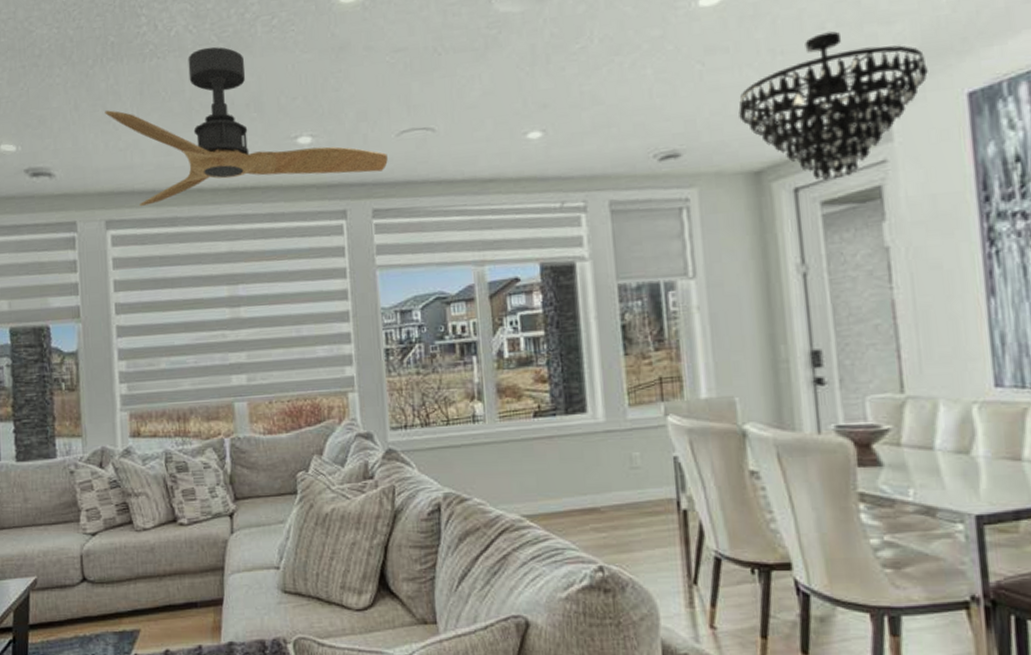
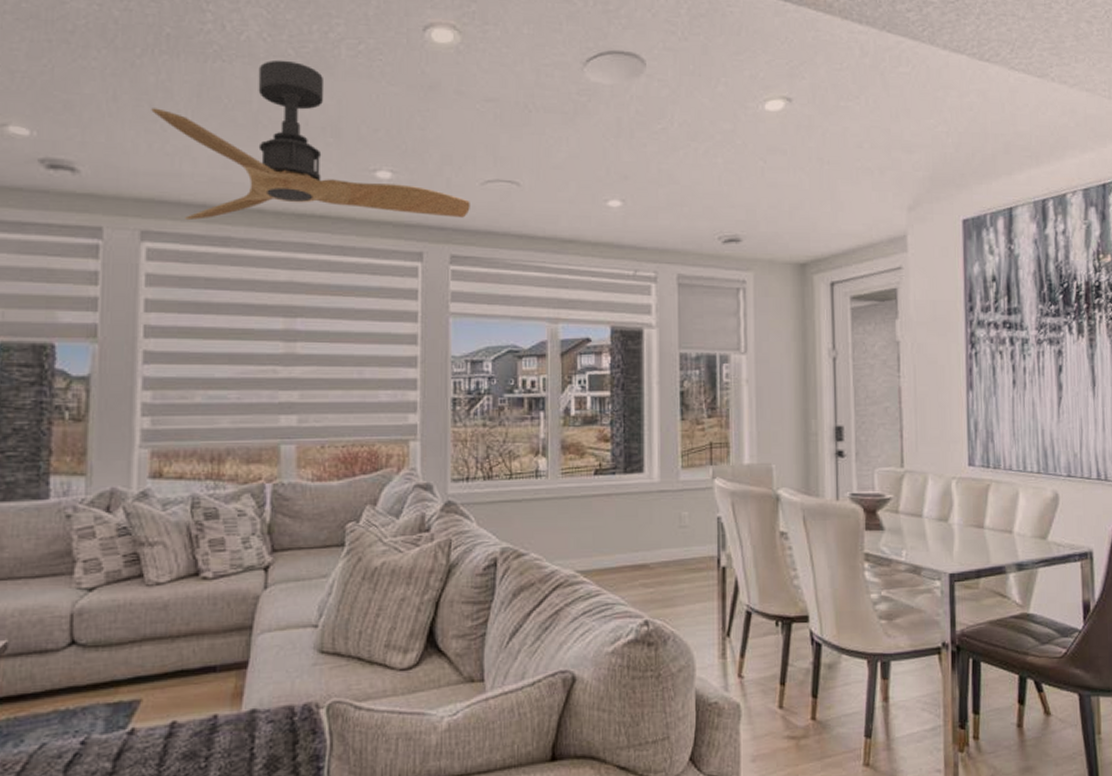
chandelier: present [738,31,928,180] -> none [791,151,936,278]

